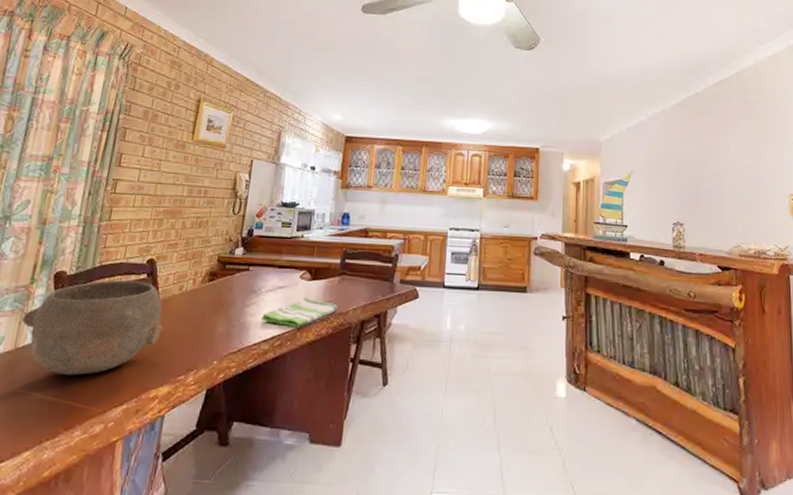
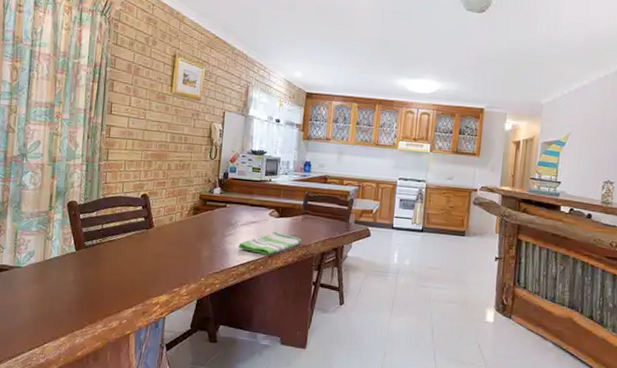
bowl: present [22,280,163,376] -> none [47,210,158,284]

